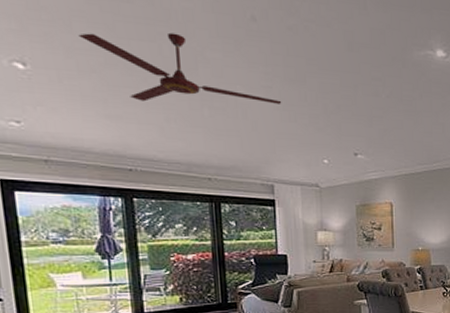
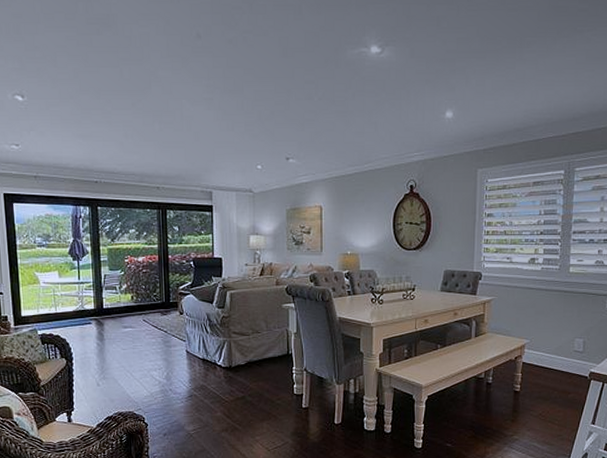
ceiling fan: present [79,32,282,104] -> none [61,57,221,121]

